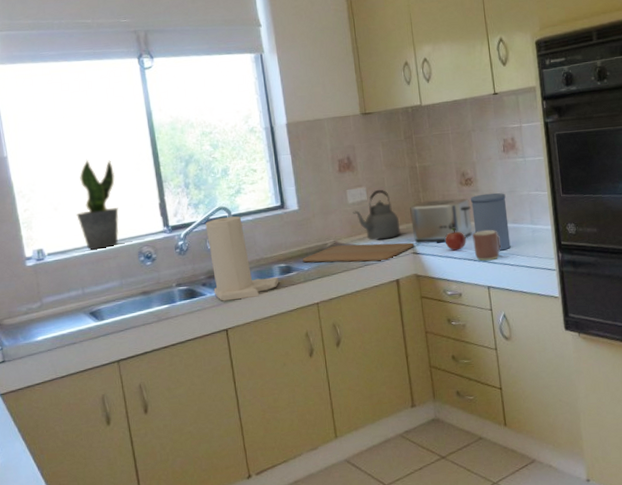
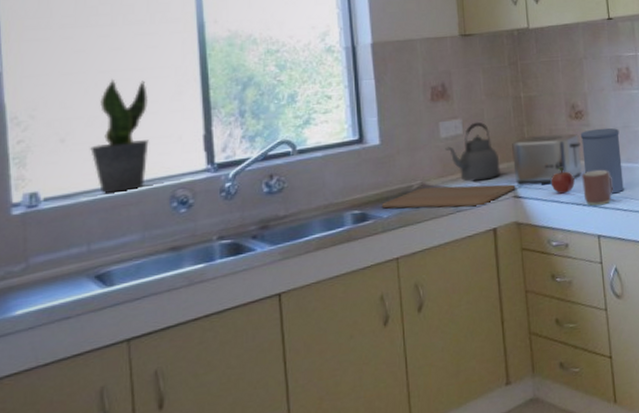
paper towel: present [205,216,279,301] -> none [262,152,351,258]

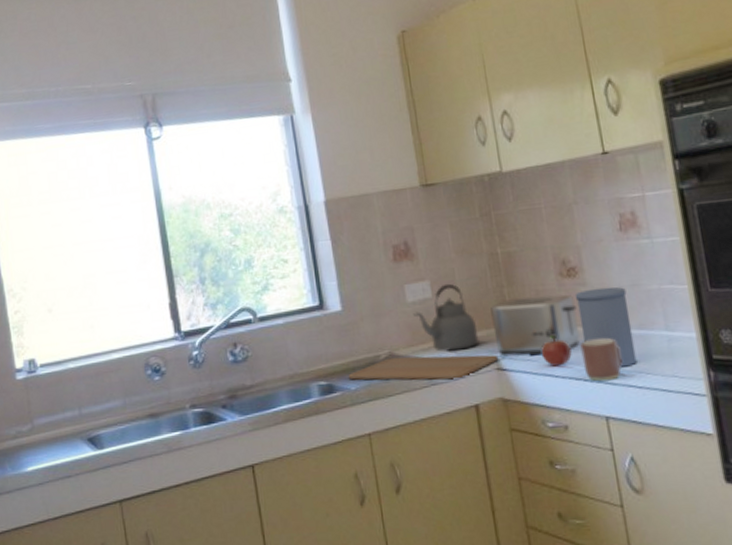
potted plant: present [90,78,149,193] -> none [73,250,122,361]

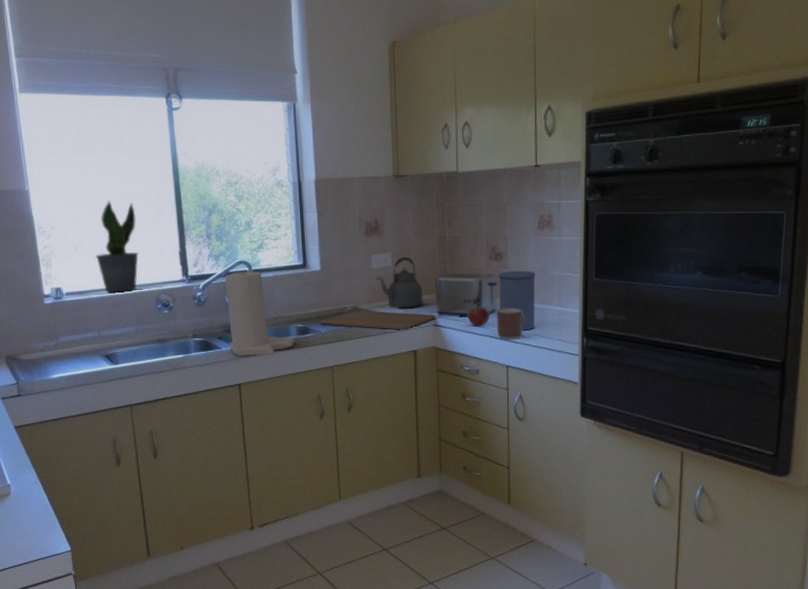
potted plant: none [73,250,122,361] -> present [96,200,138,294]
paper towel: none [225,319,319,429] -> present [225,272,295,356]

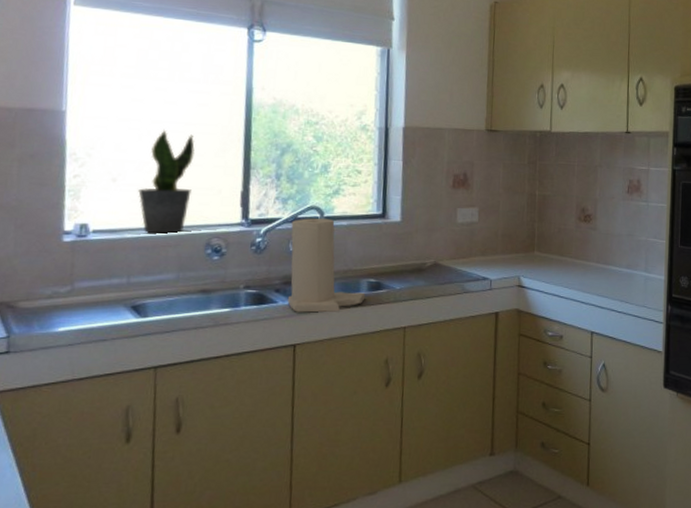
chopping board: present [320,310,436,330] -> none [395,266,521,290]
kettle: present [376,256,423,309] -> none [460,212,509,267]
toaster: present [435,272,498,317] -> none [521,231,586,279]
fruit: present [467,302,489,326] -> none [553,264,576,289]
mug: present [496,309,525,340] -> none [582,272,611,305]
canister: present [498,270,536,331] -> none [586,233,623,296]

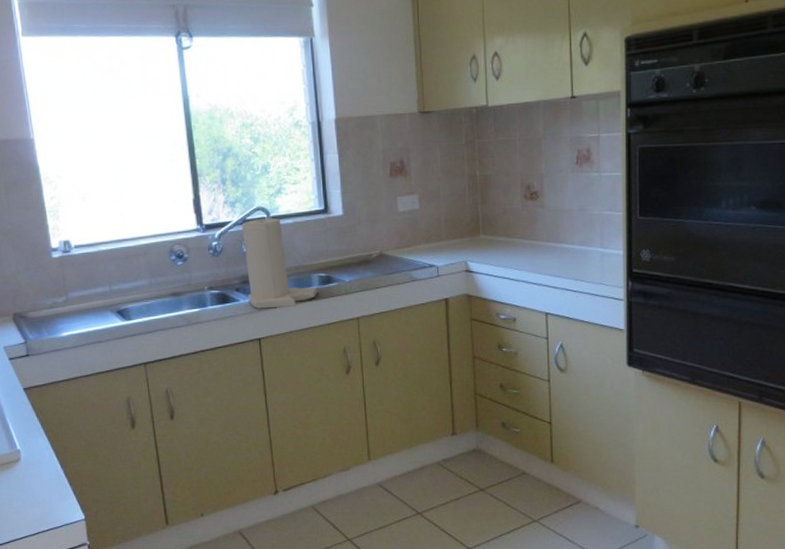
potted plant: present [138,129,195,235] -> none [105,146,150,245]

